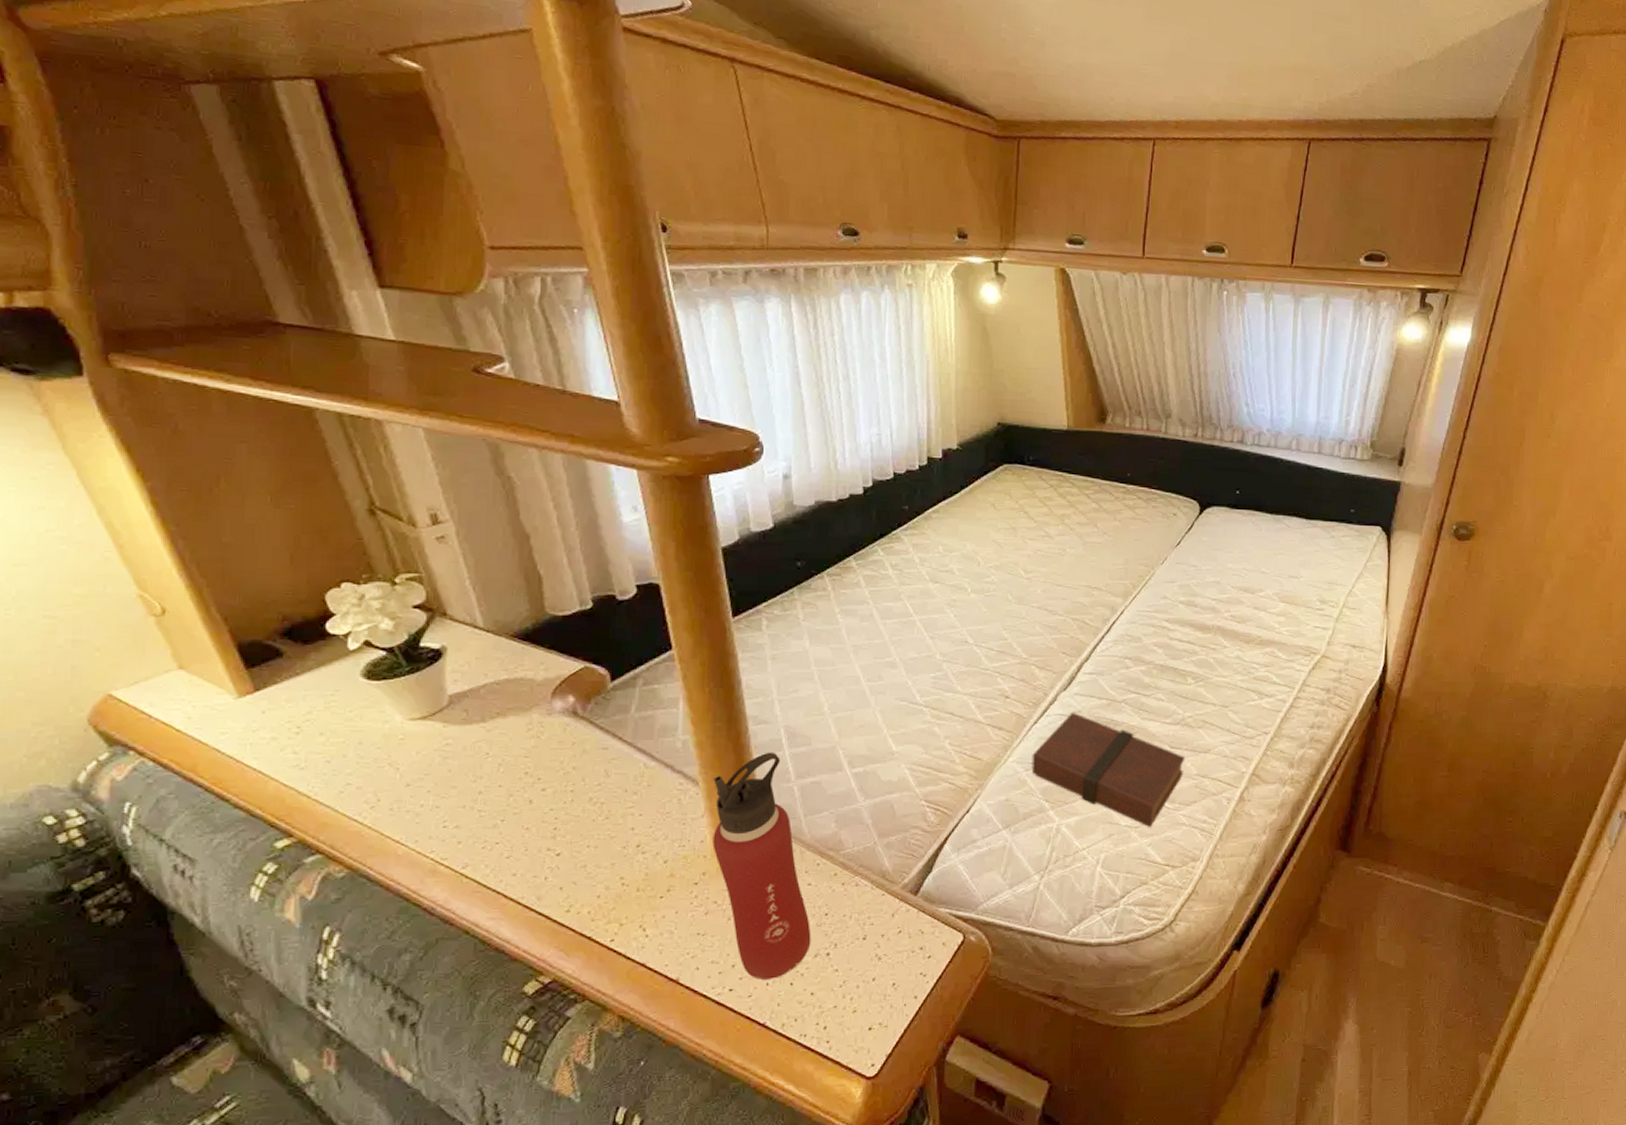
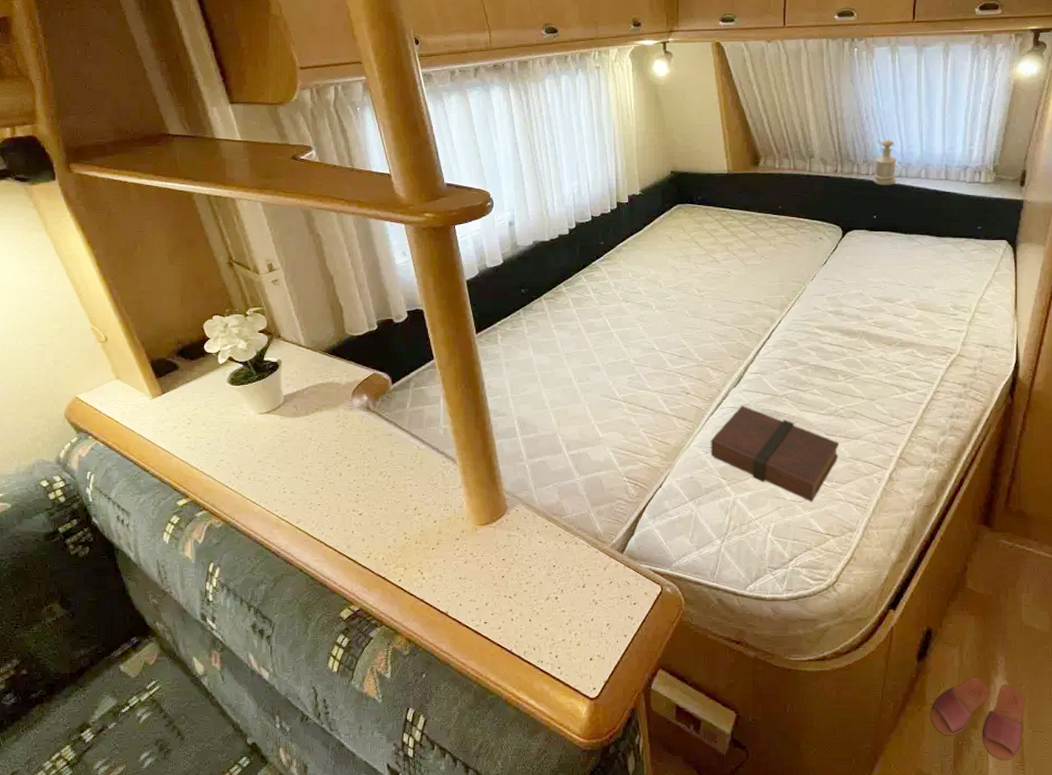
water bottle: present [712,752,811,980] -> none [467,438,543,616]
perfume bottle: none [1237,401,1266,456] -> present [873,139,898,185]
slippers: none [1273,1022,1375,1115] -> present [930,676,1025,761]

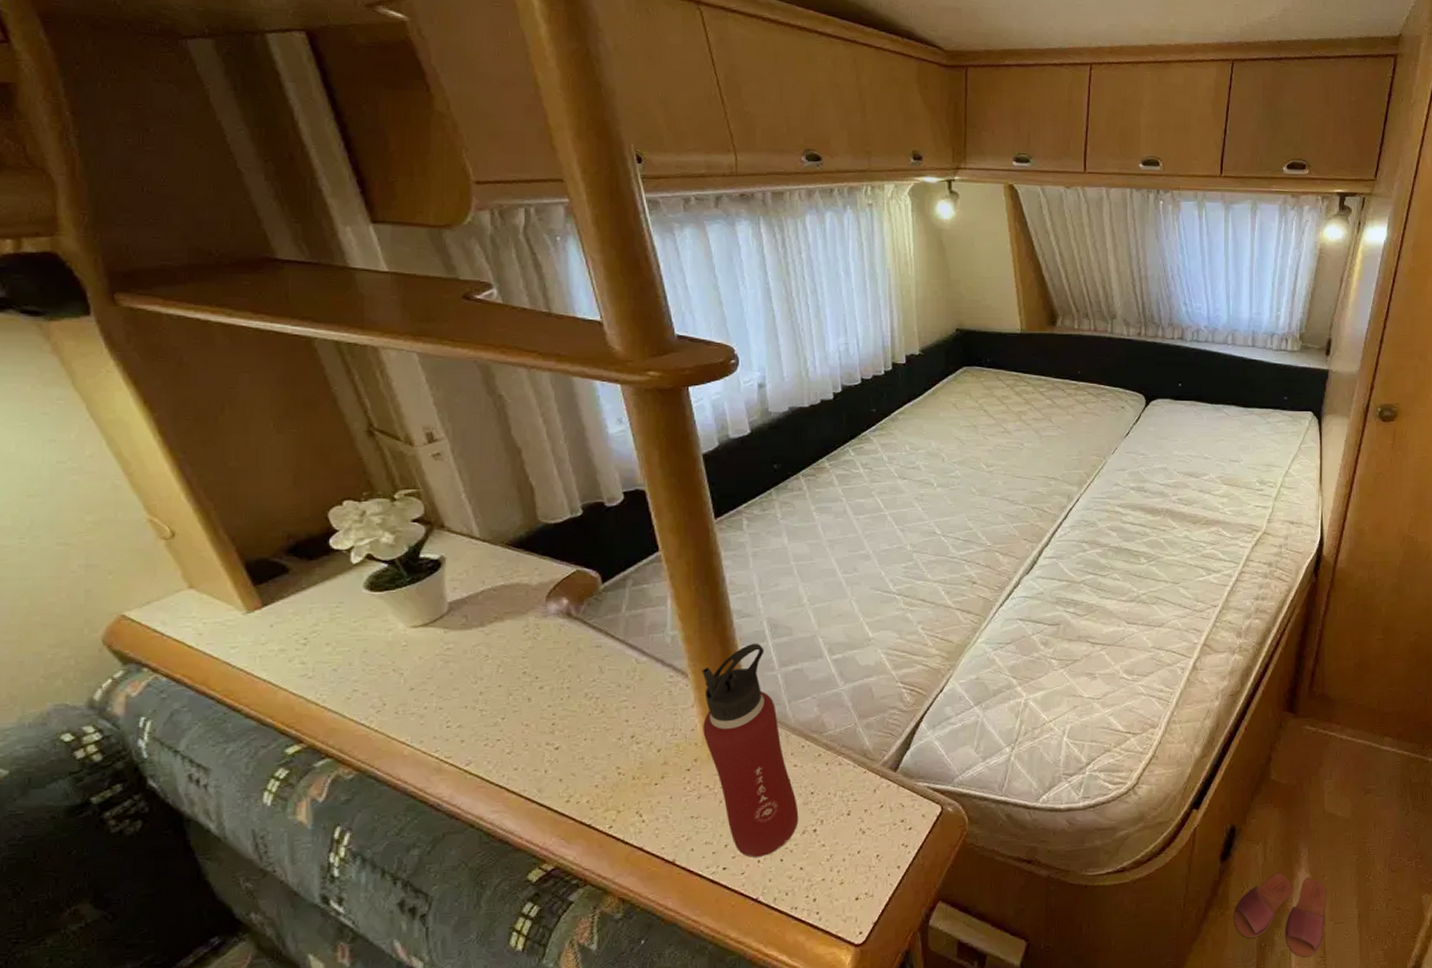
water bottle: none [467,438,543,616] -> present [702,643,799,858]
book: present [710,405,840,501] -> none [999,593,1141,698]
perfume bottle: present [873,139,898,185] -> none [1178,301,1204,351]

